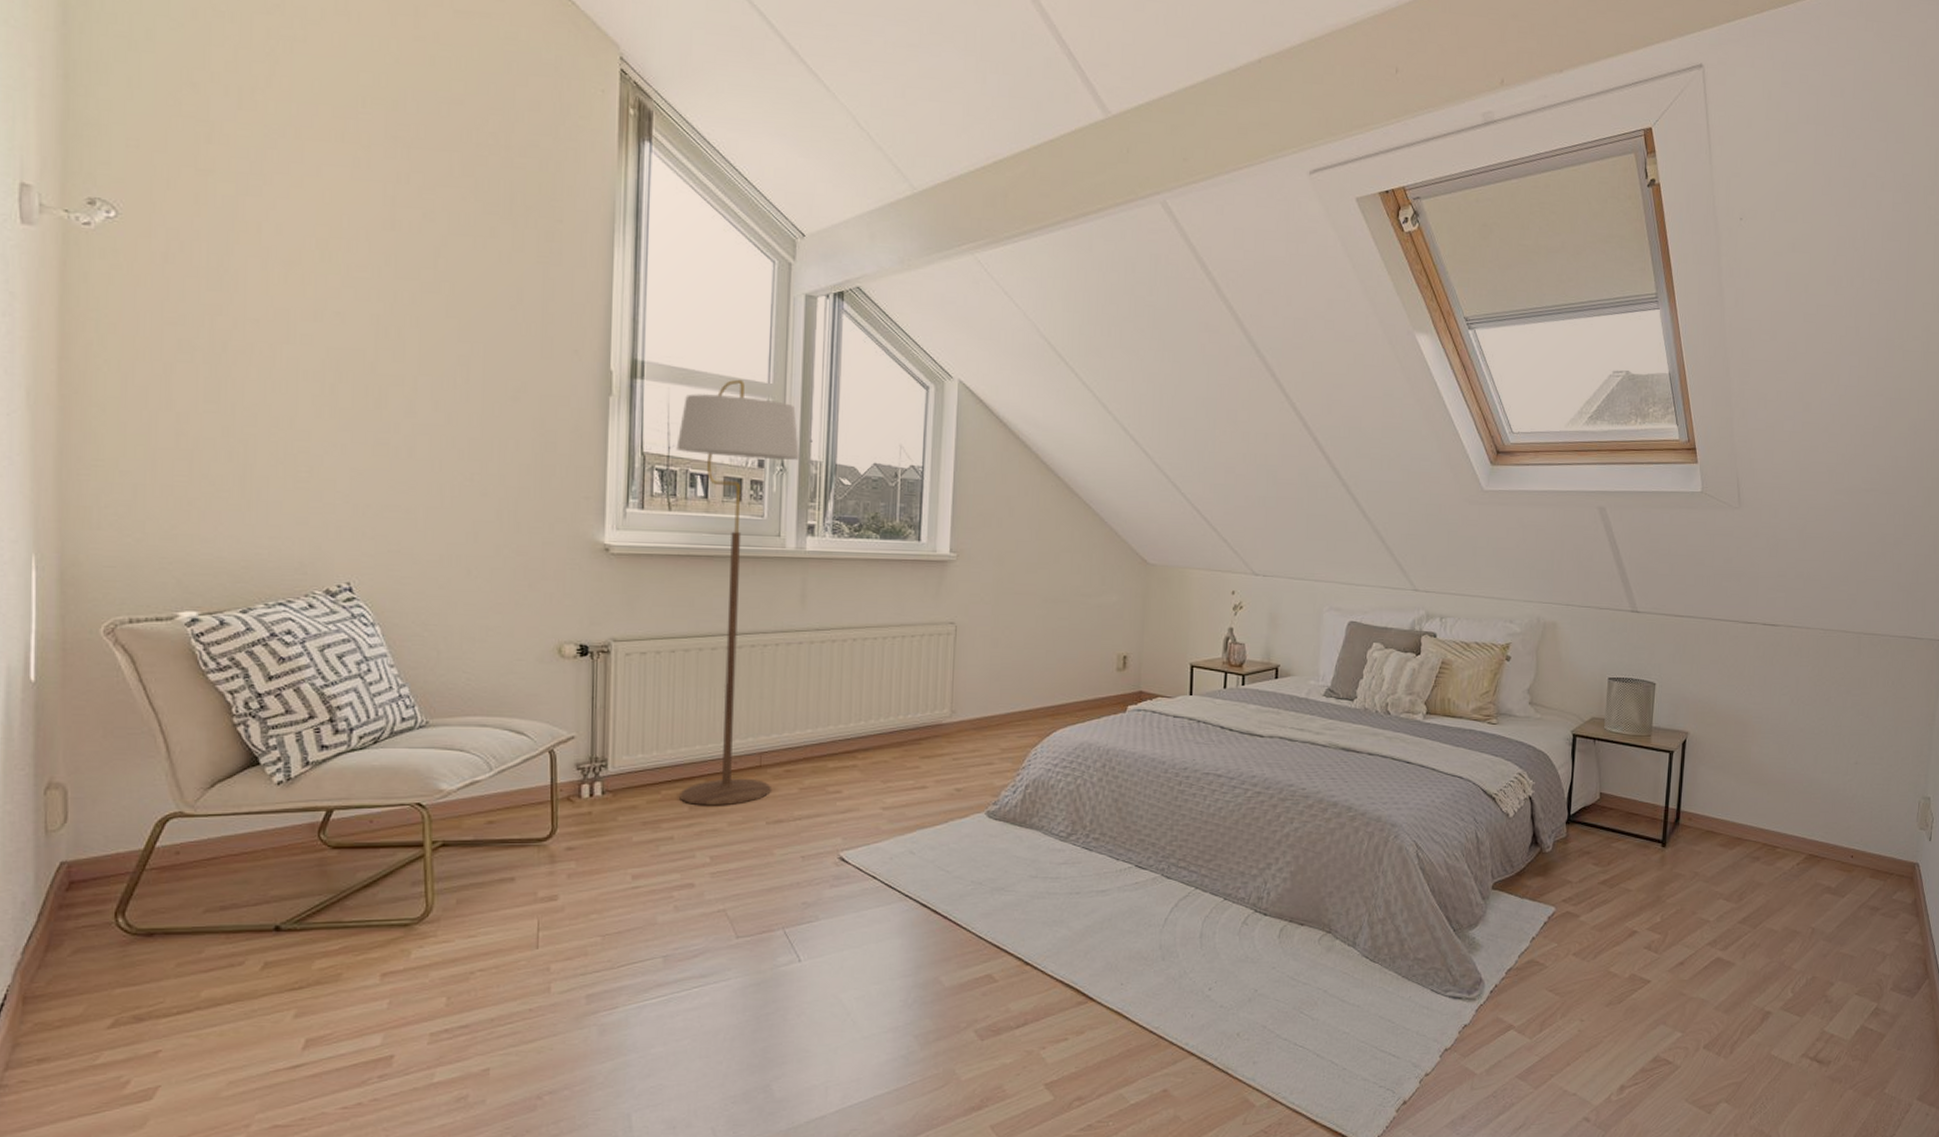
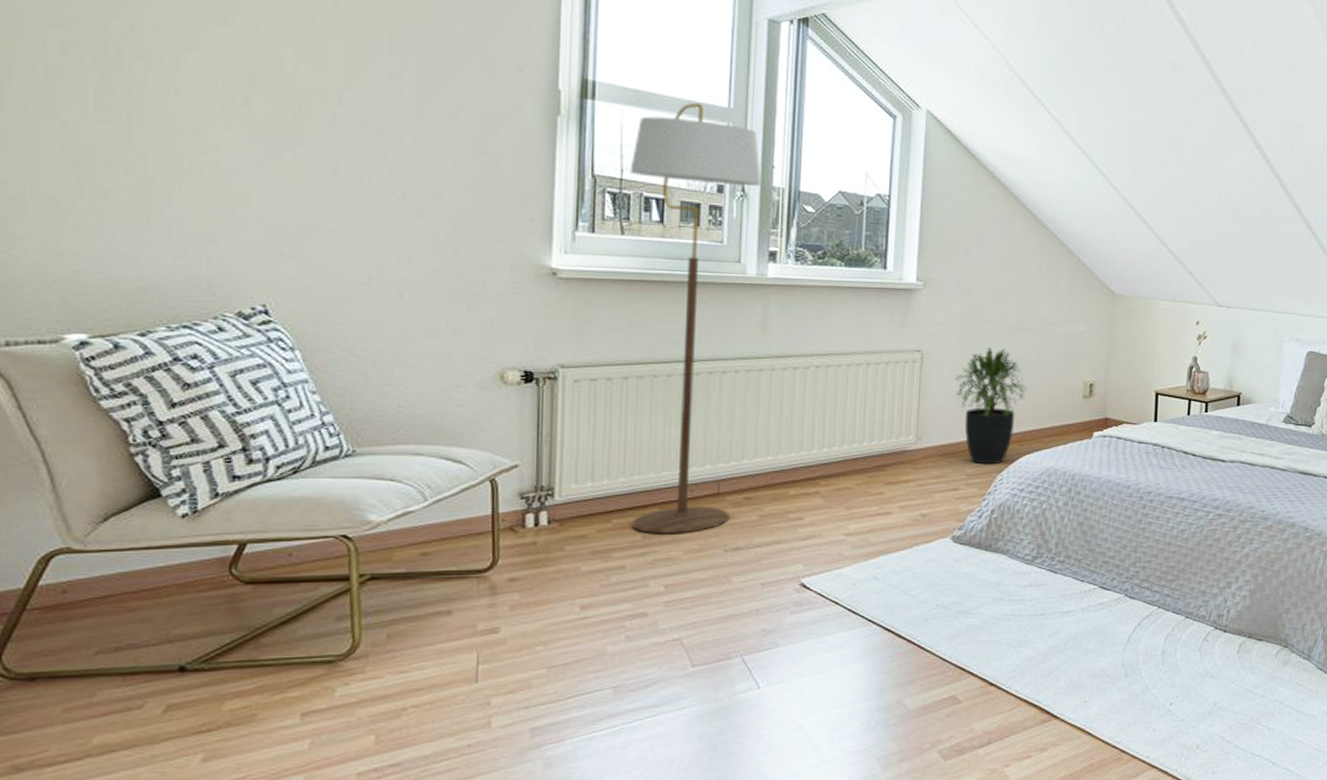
potted plant: none [988,619,1060,739] -> present [955,347,1027,465]

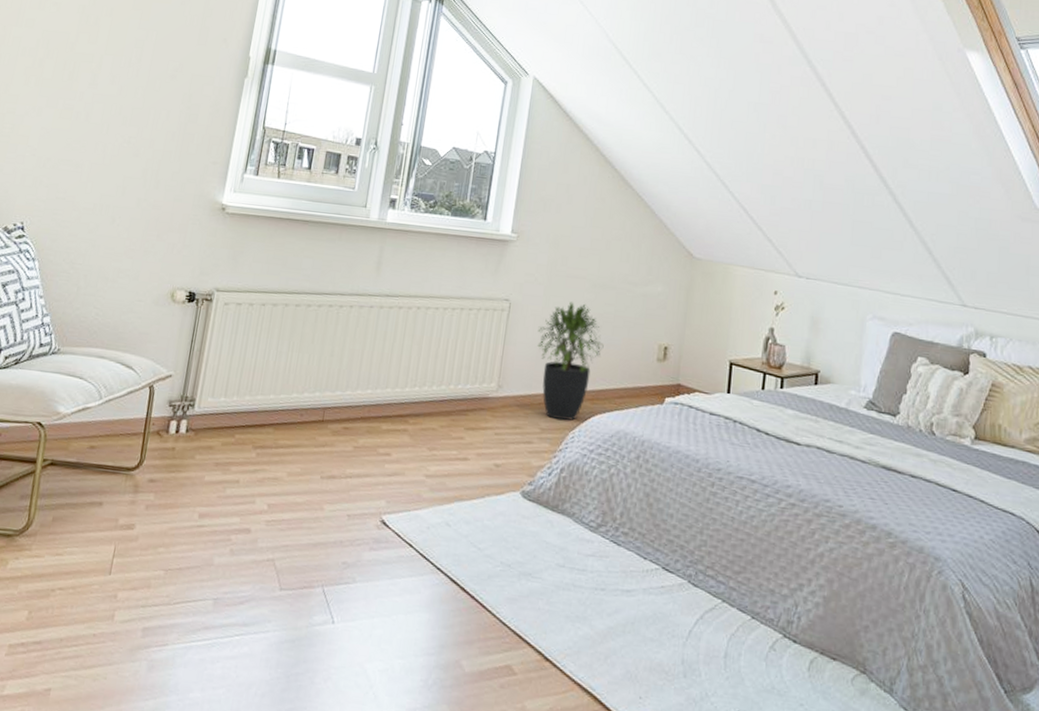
floor lamp: present [630,102,762,534] -> none [250,68,393,456]

